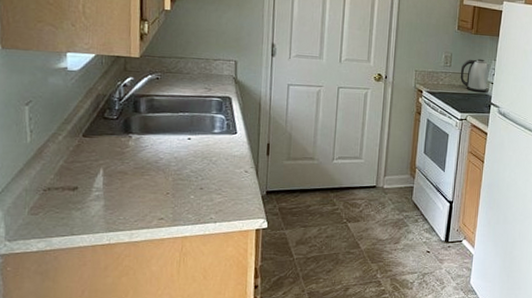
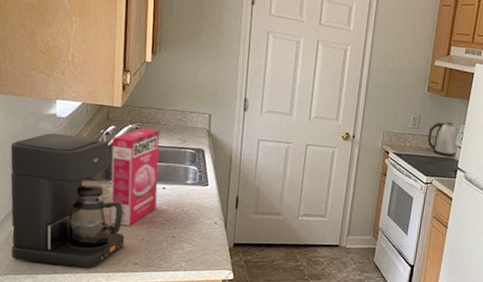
coffee maker: none [16,87,149,227] -> present [10,133,125,268]
cereal box: none [130,78,183,181] -> present [110,128,160,226]

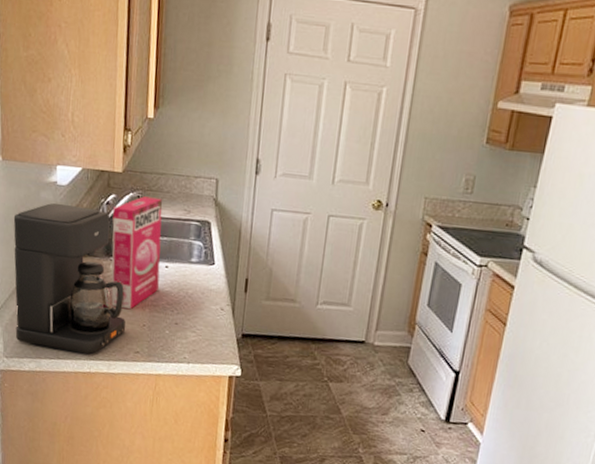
kettle: present [427,121,460,157] -> none [483,184,528,231]

